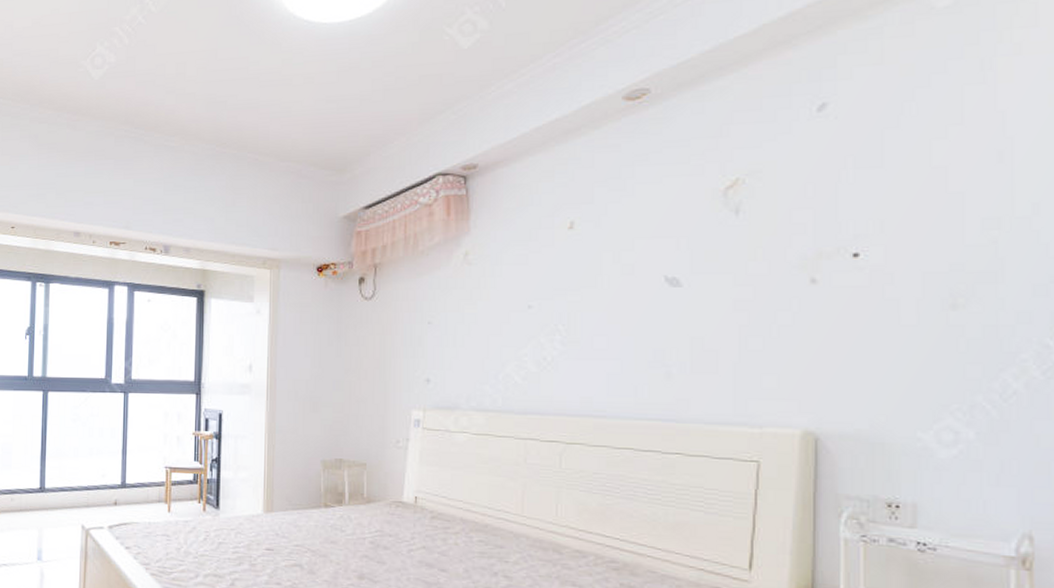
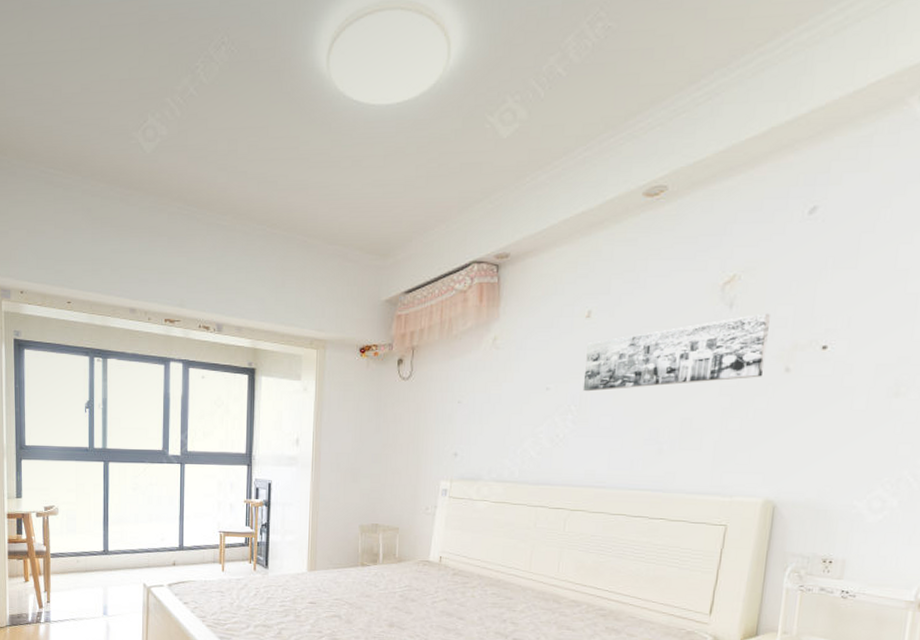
wall art: none [570,218,785,309] -> present [582,313,770,392]

